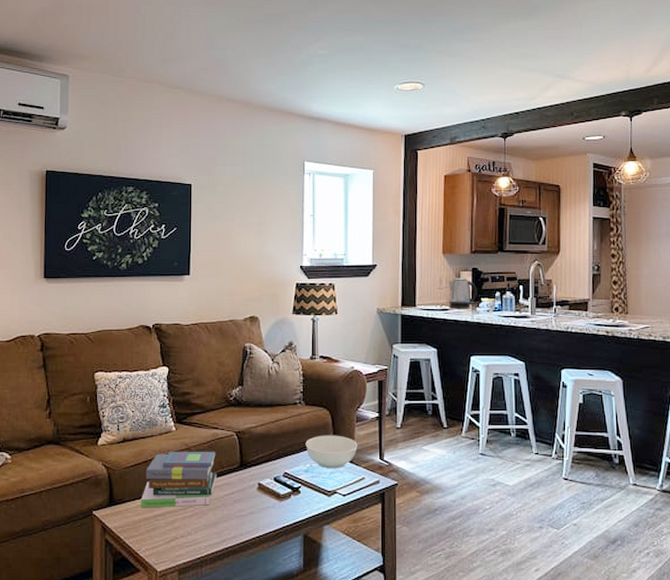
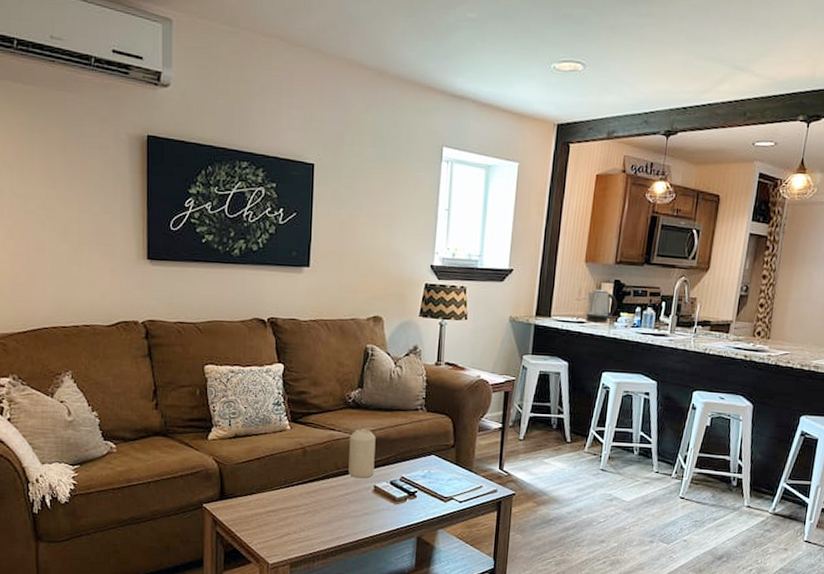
books: present [140,452,217,508] -> none [252,450,332,505]
candle: none [233,425,258,476] -> present [348,428,376,478]
bowl: present [305,435,358,469] -> none [424,442,478,476]

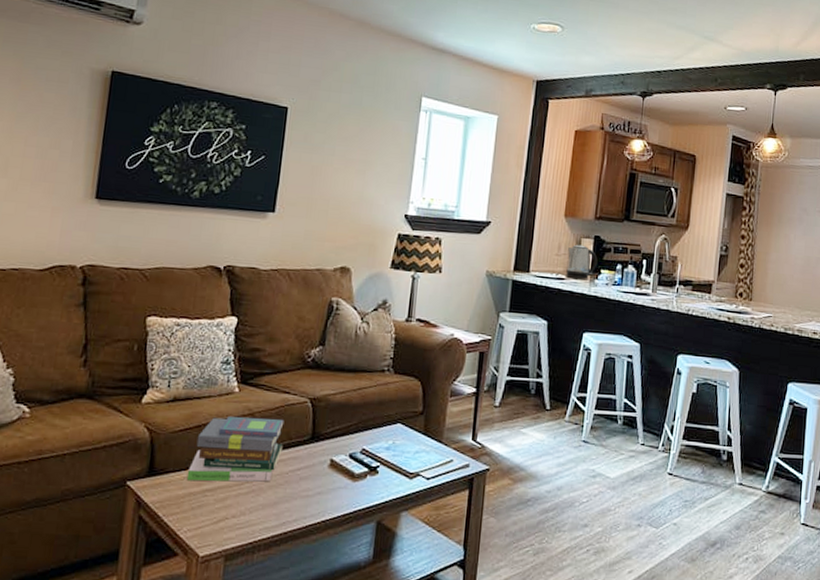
books: none [252,450,332,505] -> present [186,417,284,482]
candle: present [348,428,376,478] -> none [302,391,336,451]

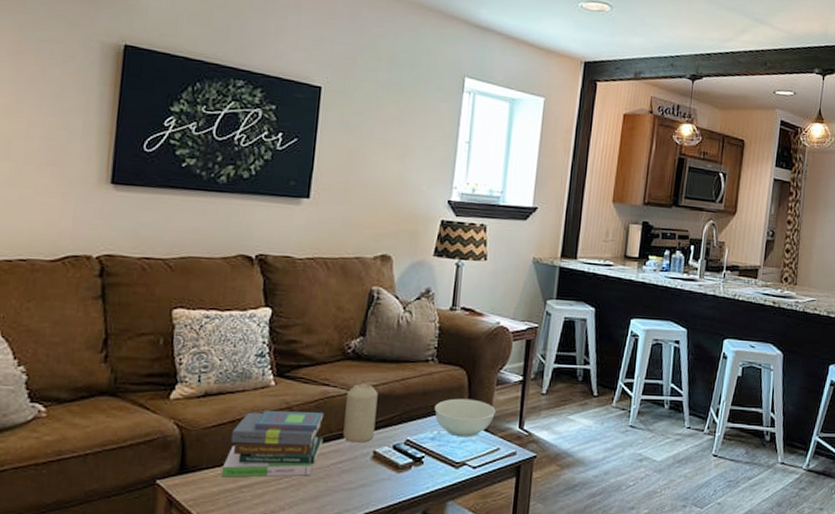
candle: none [302,391,336,451] -> present [343,383,378,443]
bowl: none [389,409,449,448] -> present [434,398,496,437]
kettle: present [566,244,598,280] -> none [614,230,646,266]

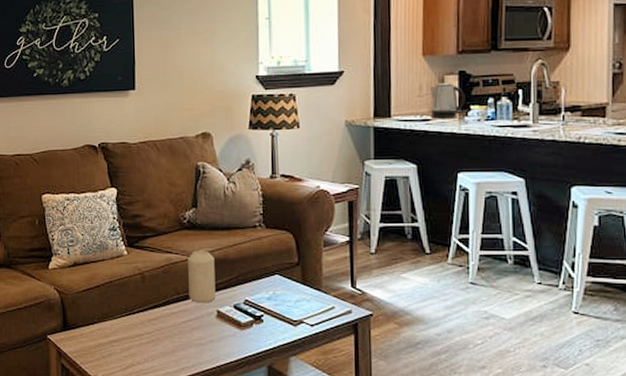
books: present [221,411,324,478] -> none [94,277,173,334]
bowl: present [434,398,496,437] -> none [267,260,326,297]
kettle: none [614,230,646,266] -> present [431,82,466,119]

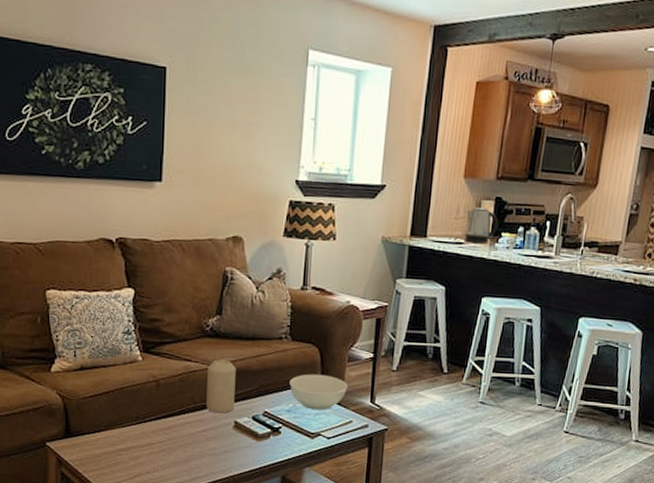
bowl: none [267,260,326,297] -> present [289,374,348,410]

